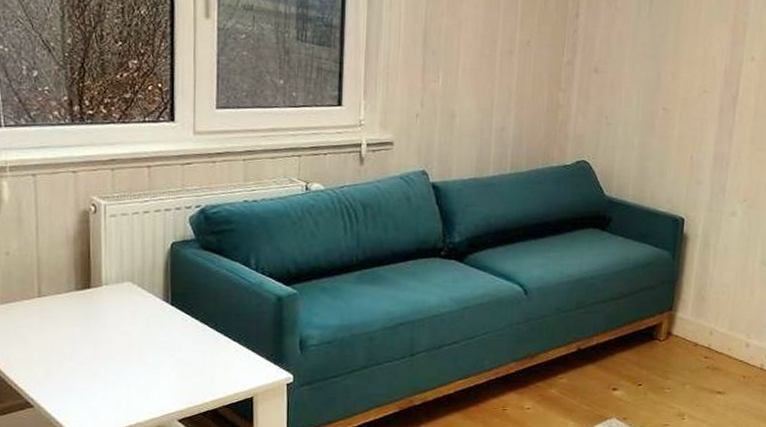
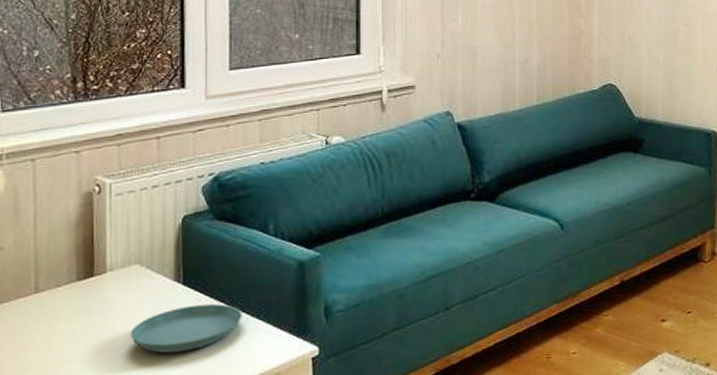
saucer: none [123,324,224,365] -> present [130,303,242,354]

